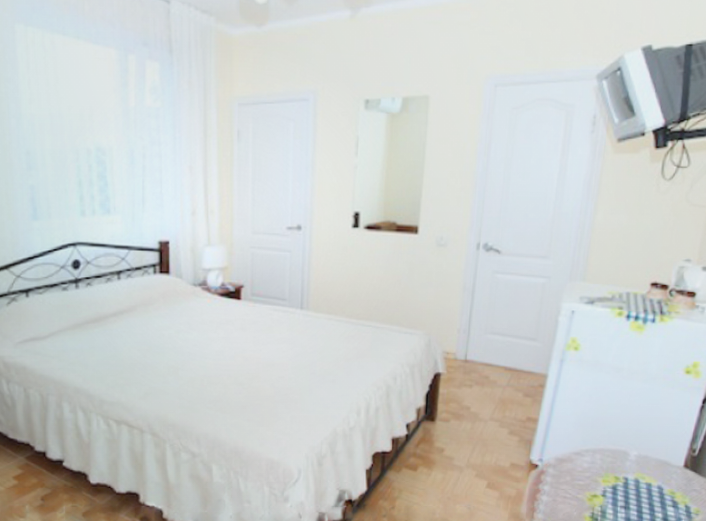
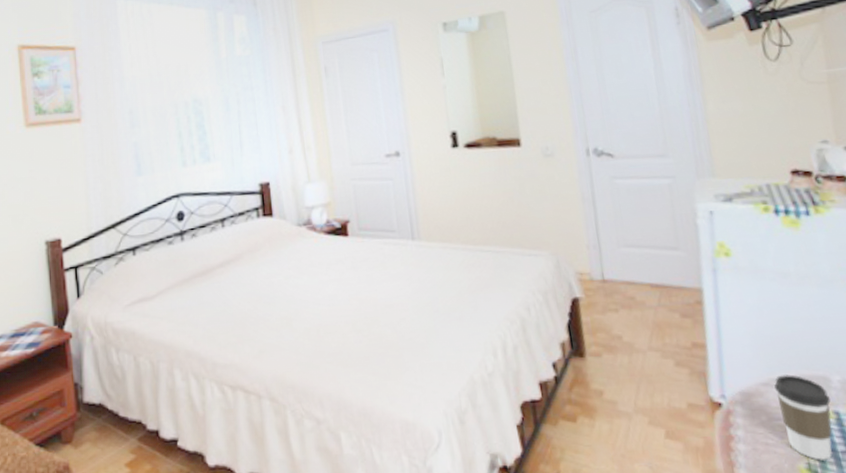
coffee cup: none [582,448,624,511] -> present [774,374,832,460]

